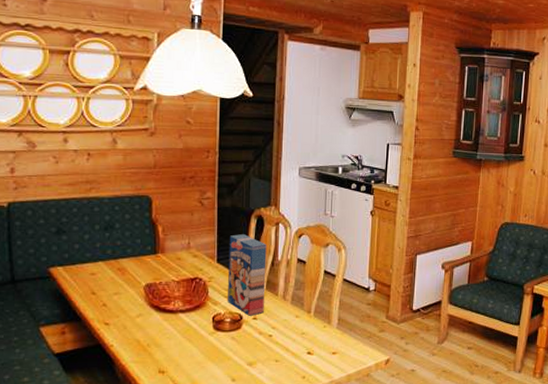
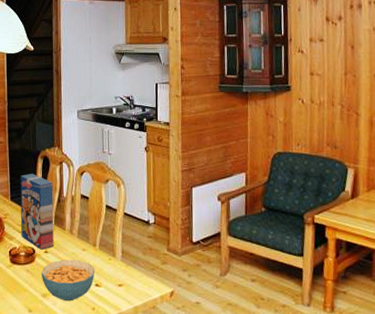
cereal bowl: none [248,326,308,370] -> present [42,259,95,301]

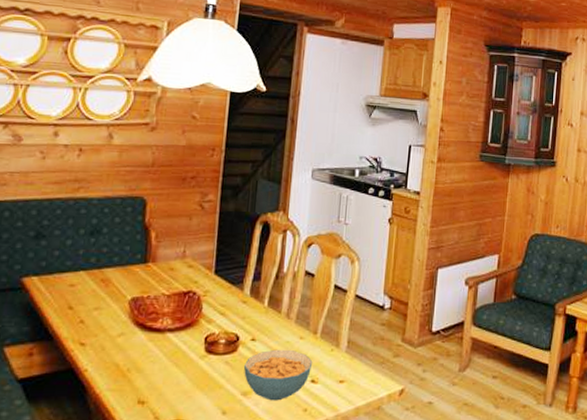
cereal box: present [20,174,54,250] -> none [224,242,272,337]

